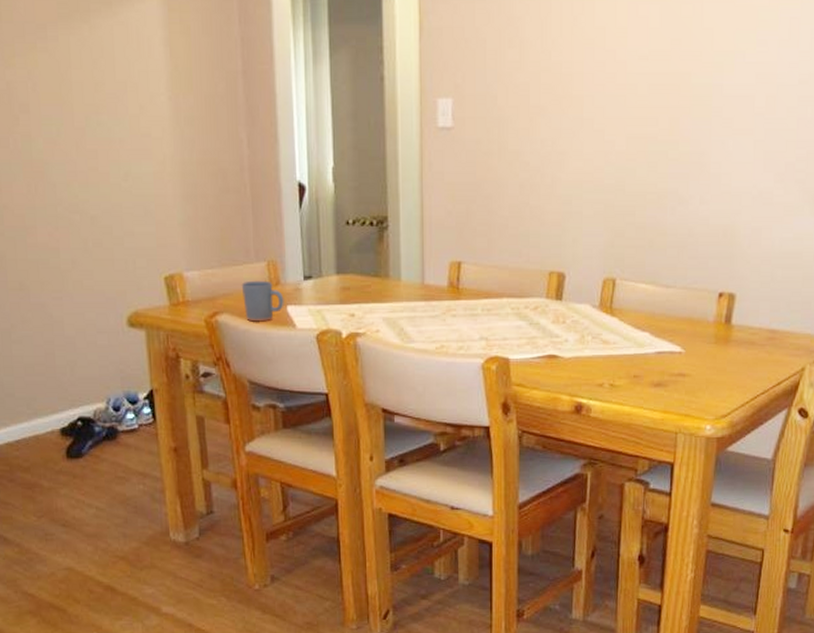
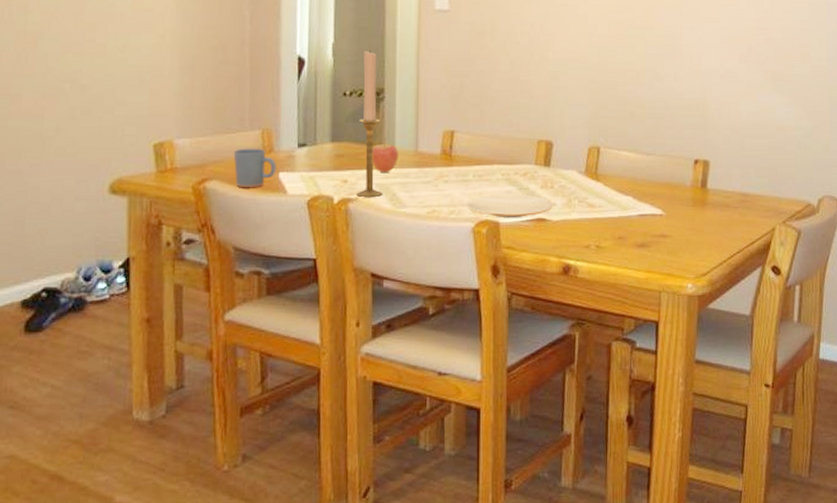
candlestick: none [364,174,391,331] -> present [356,50,383,197]
fruit: none [378,270,404,306] -> present [372,138,398,172]
plate: none [475,330,566,355] -> present [466,194,554,218]

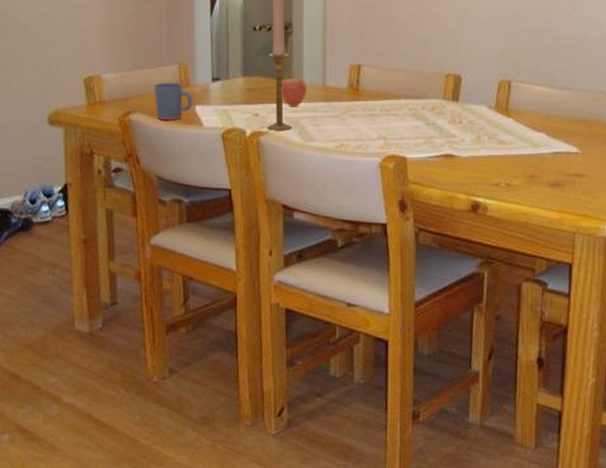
plate: present [466,194,554,218] -> none [373,129,463,154]

